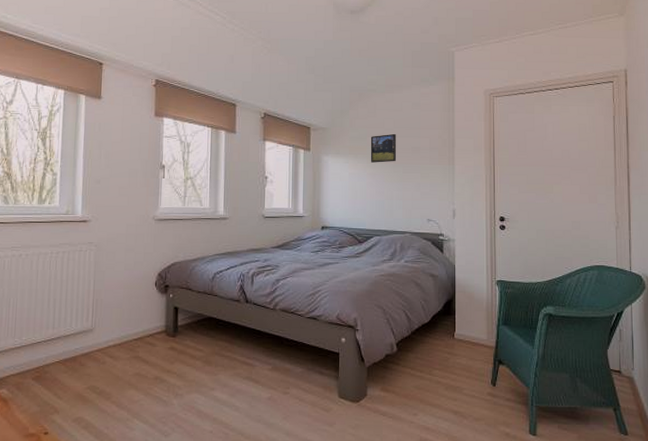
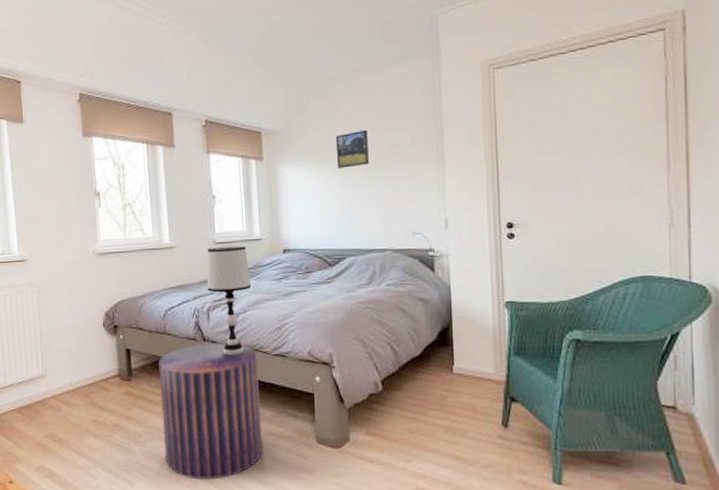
stool: none [201,305,293,431] -> present [158,343,263,480]
table lamp: none [253,220,293,317] -> present [206,245,252,356]

